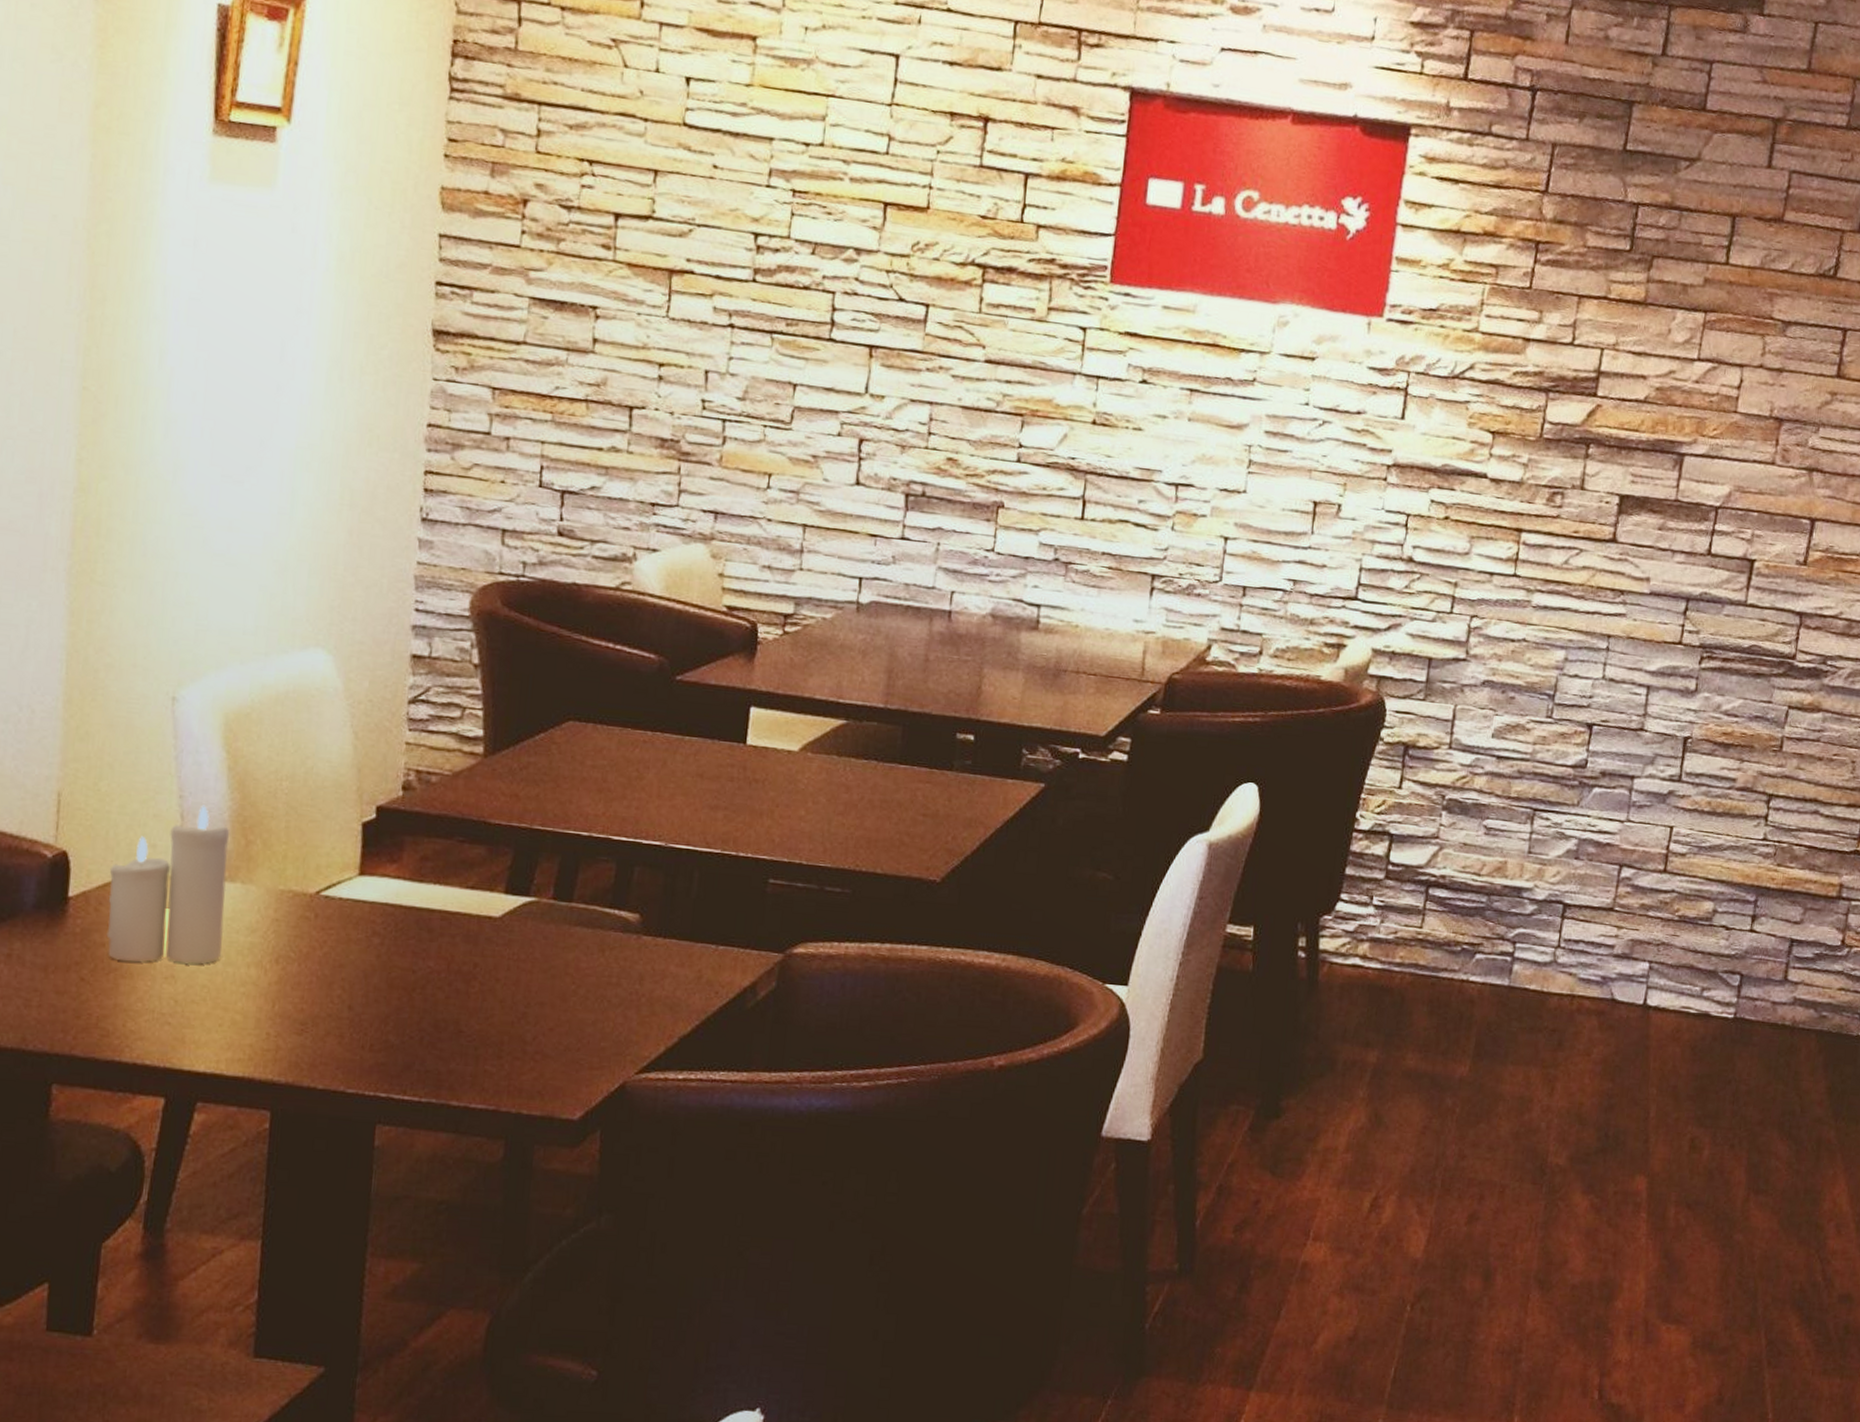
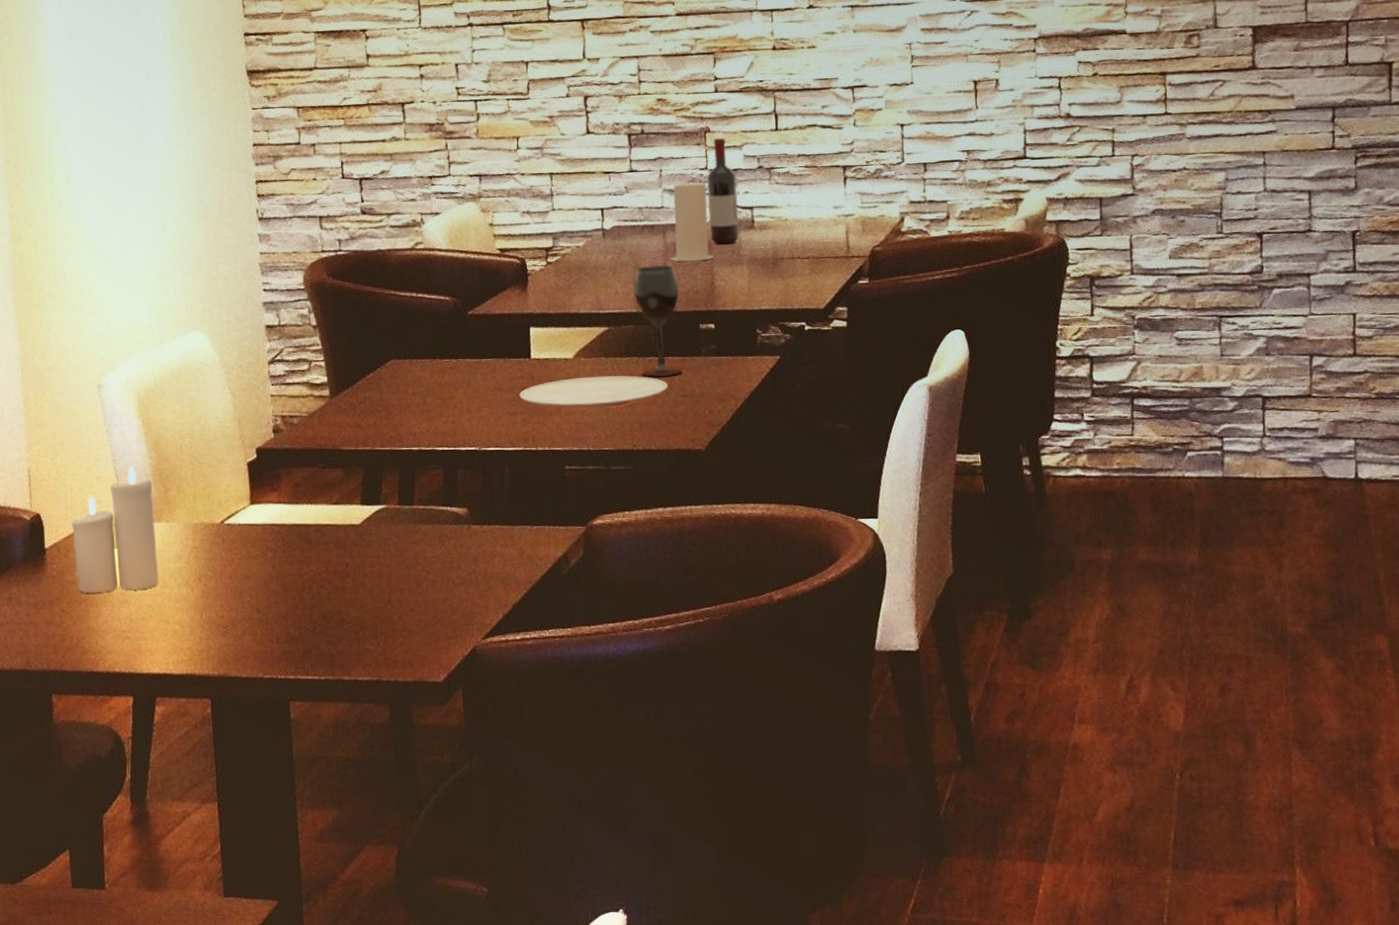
plate: none [725,775,908,817] -> present [519,375,668,410]
wine glass: none [878,655,939,790] -> present [634,265,683,378]
candle: none [933,562,990,660] -> present [670,181,715,262]
wine bottle: none [985,517,1027,644] -> present [707,138,739,245]

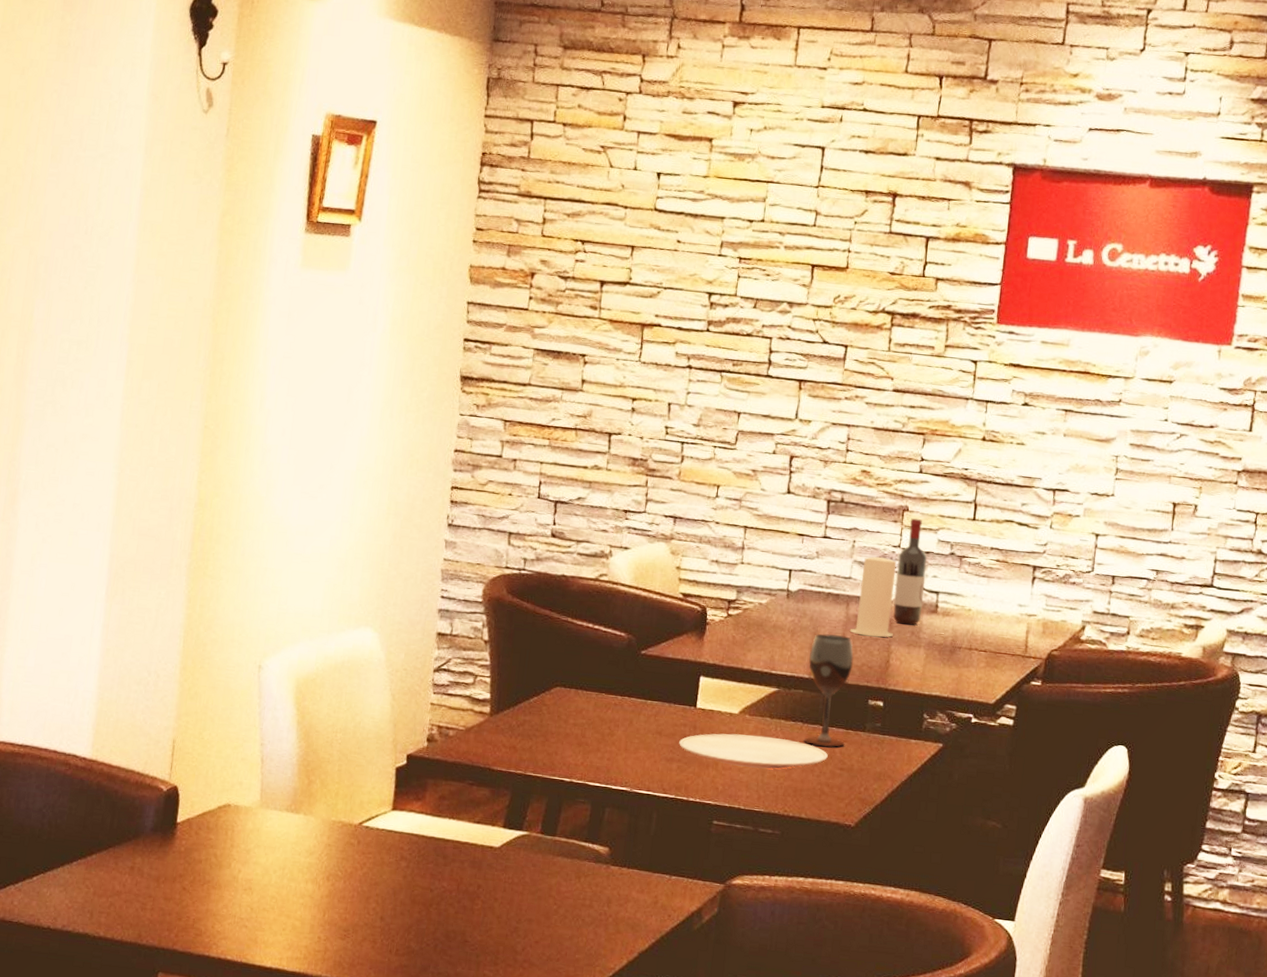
candle: present [71,465,159,594] -> none [203,751,297,880]

